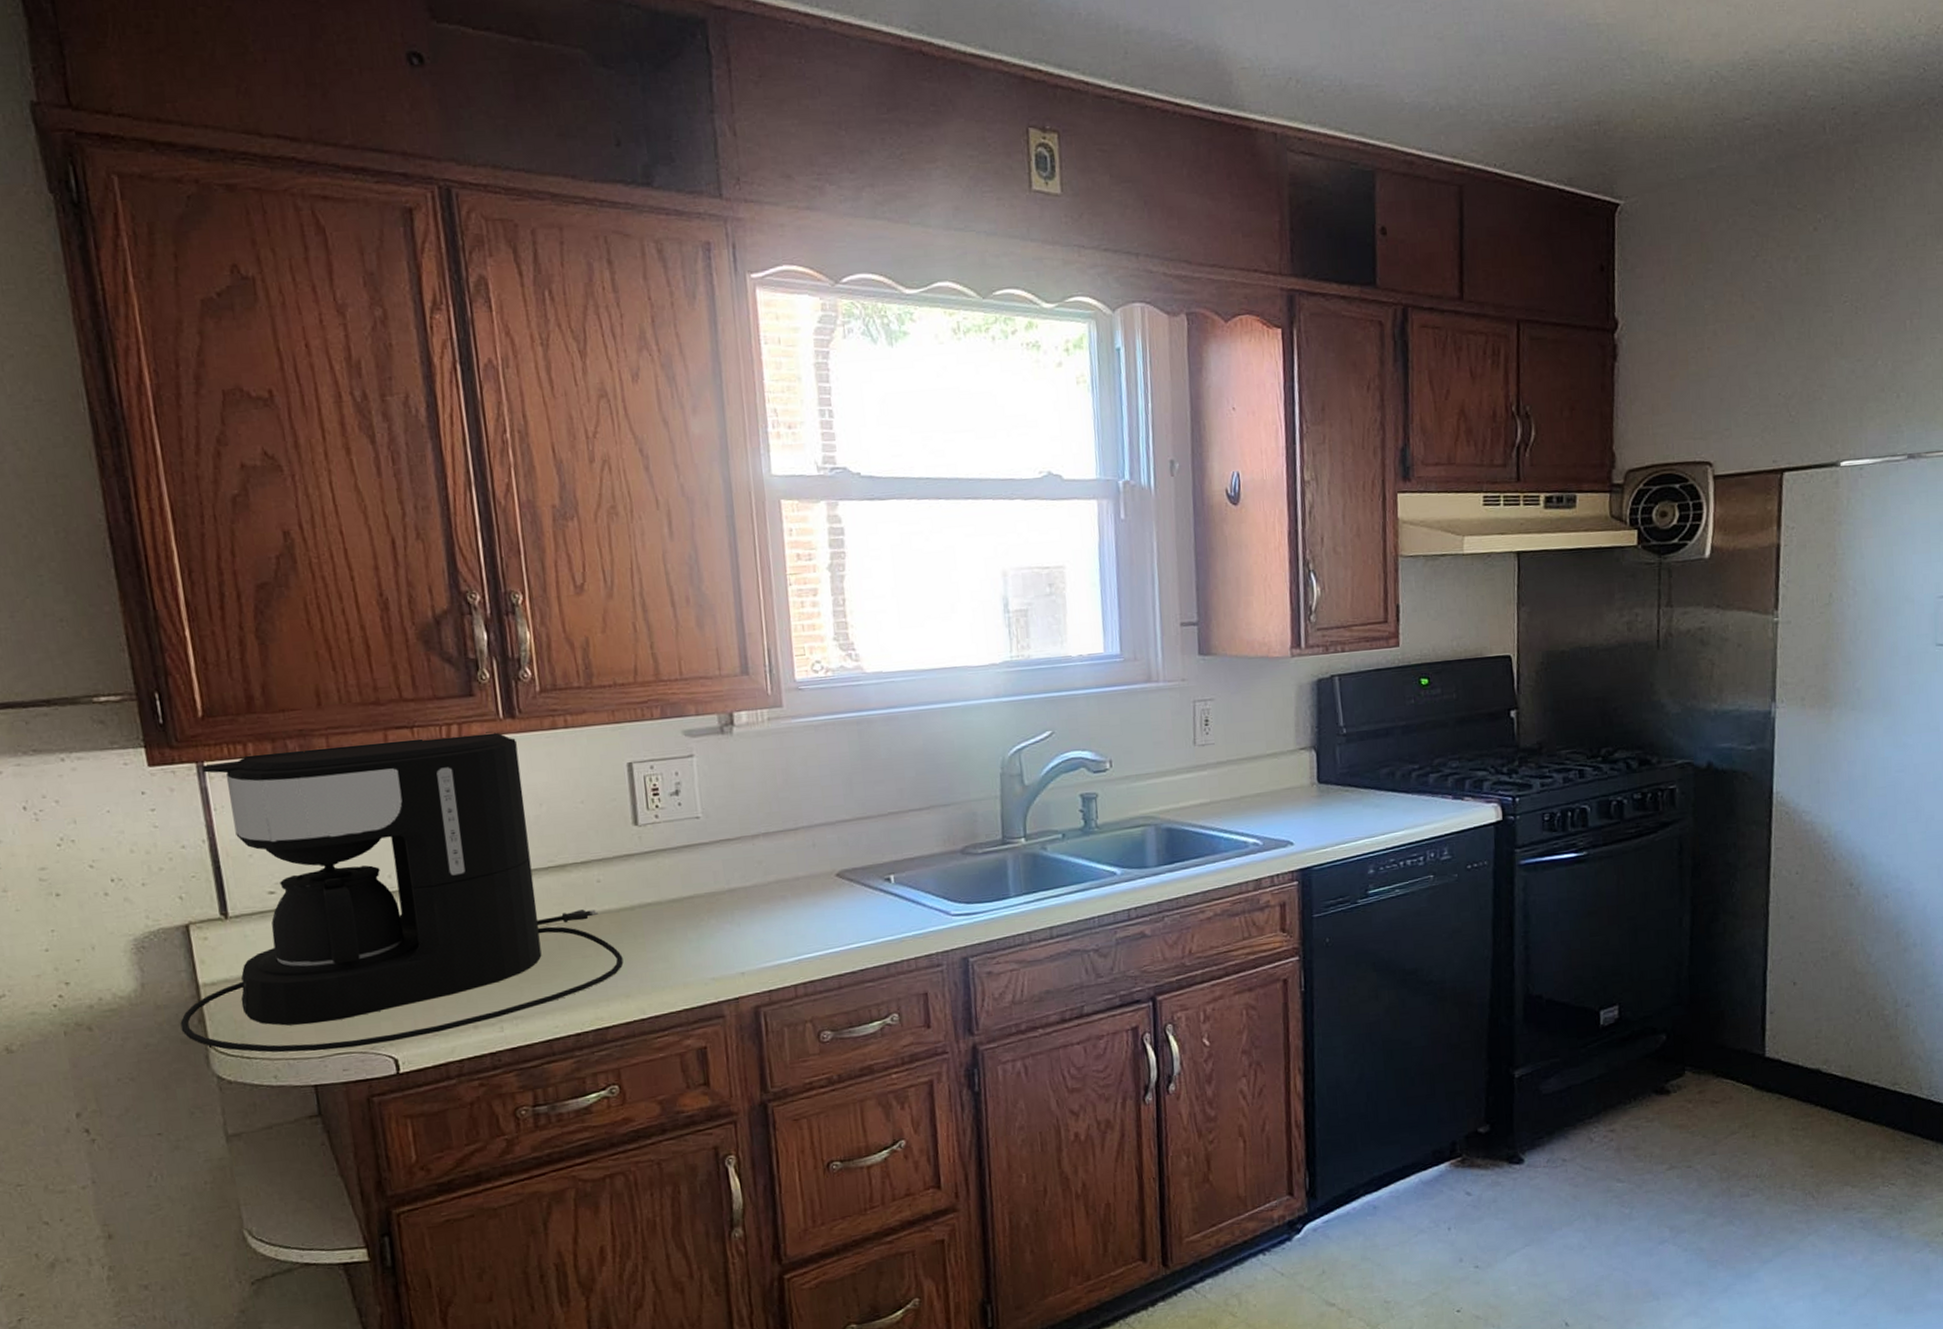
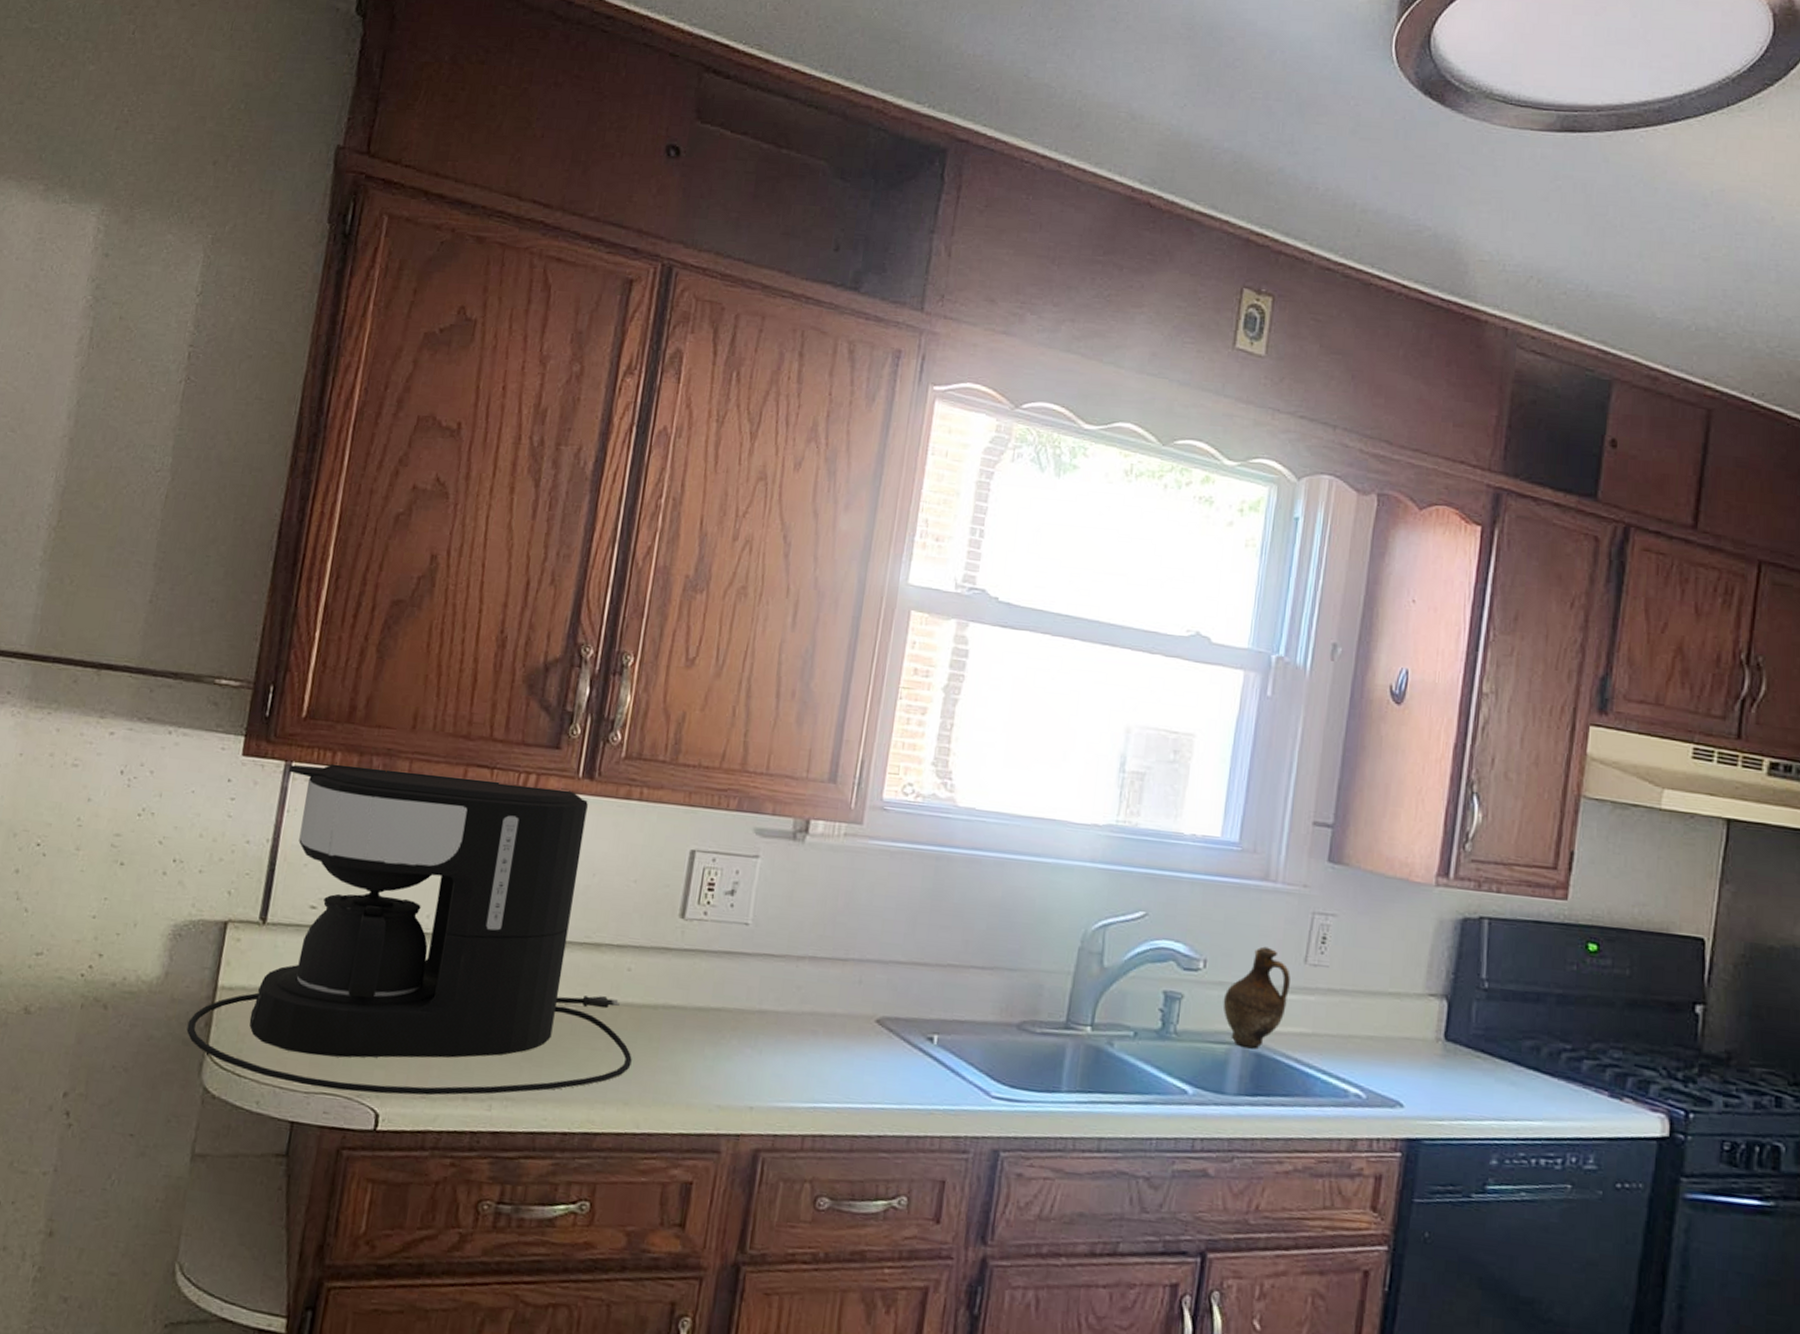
ceramic jug: none [1131,738,1185,826] -> present [1223,946,1291,1049]

